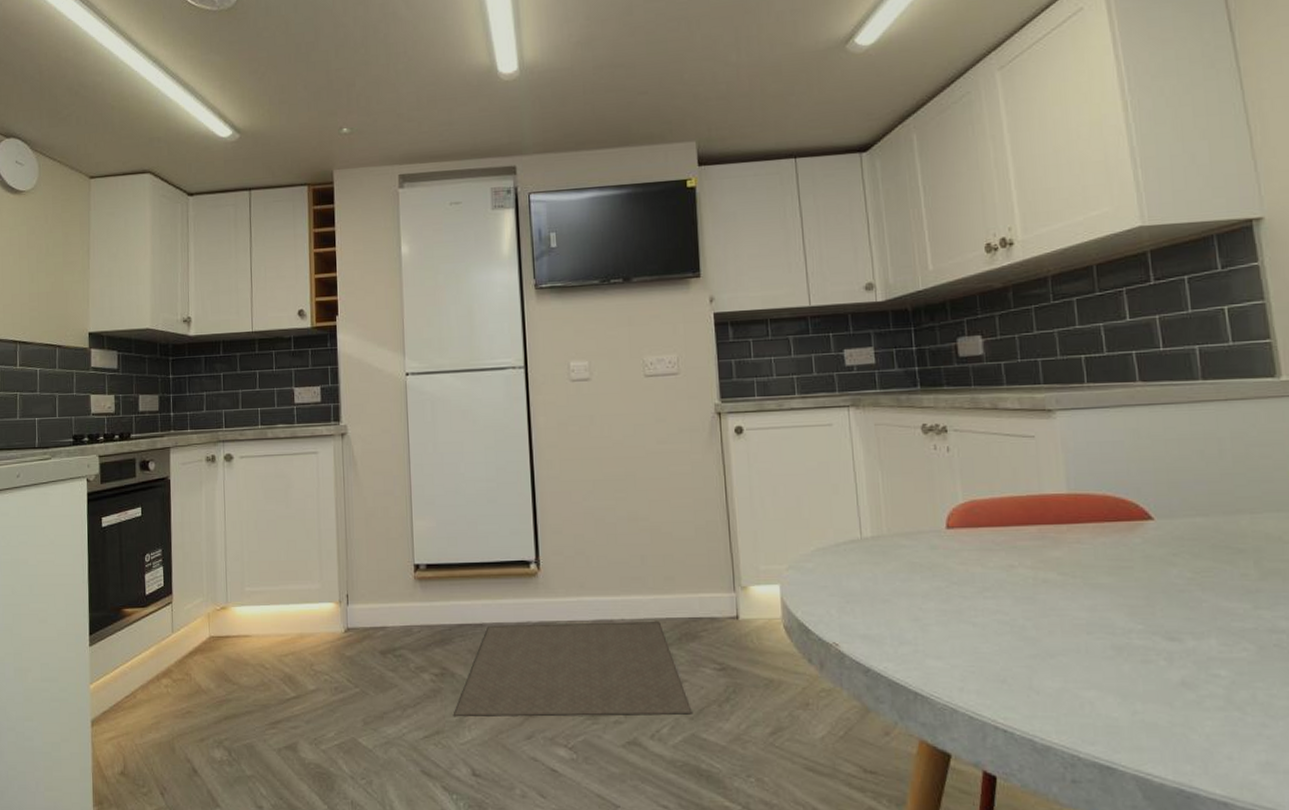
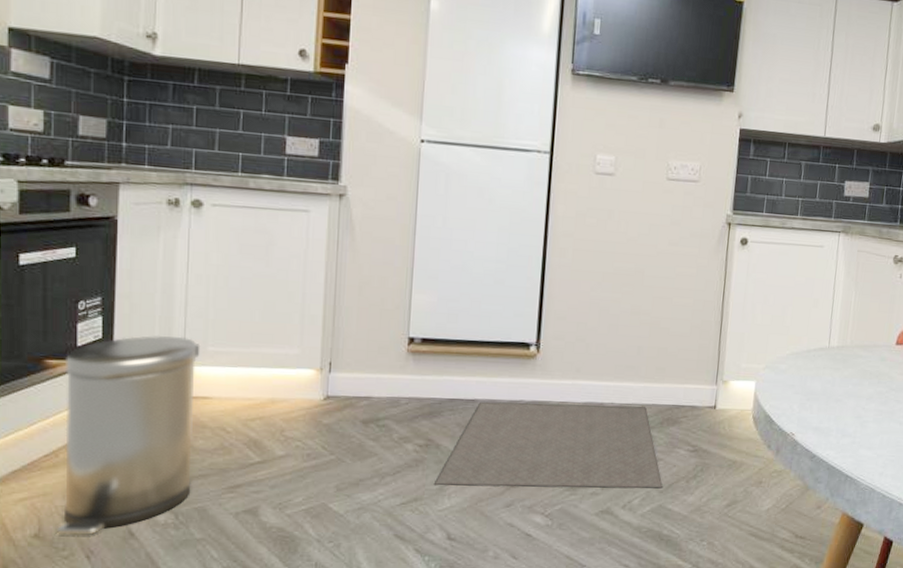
pedal bin: none [138,579,240,772] -> present [57,335,201,535]

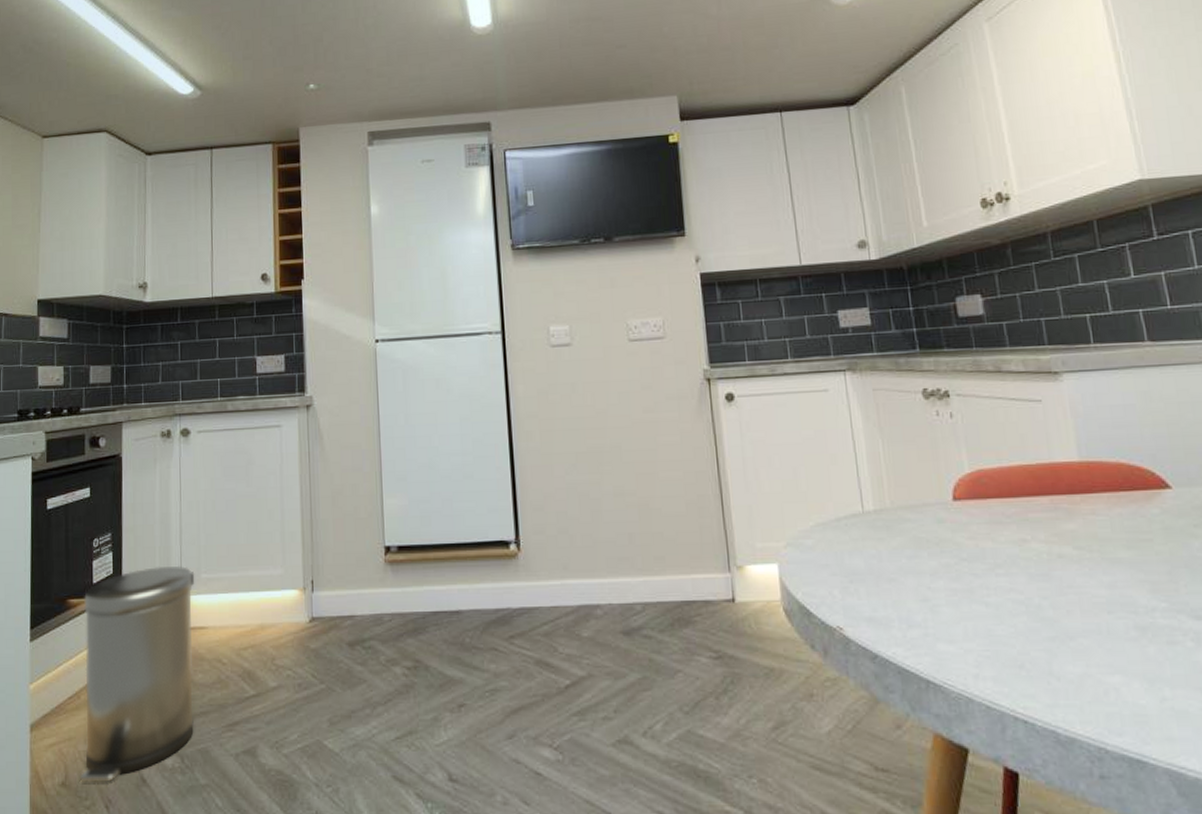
floor mat: present [435,401,663,489] -> none [428,605,687,715]

